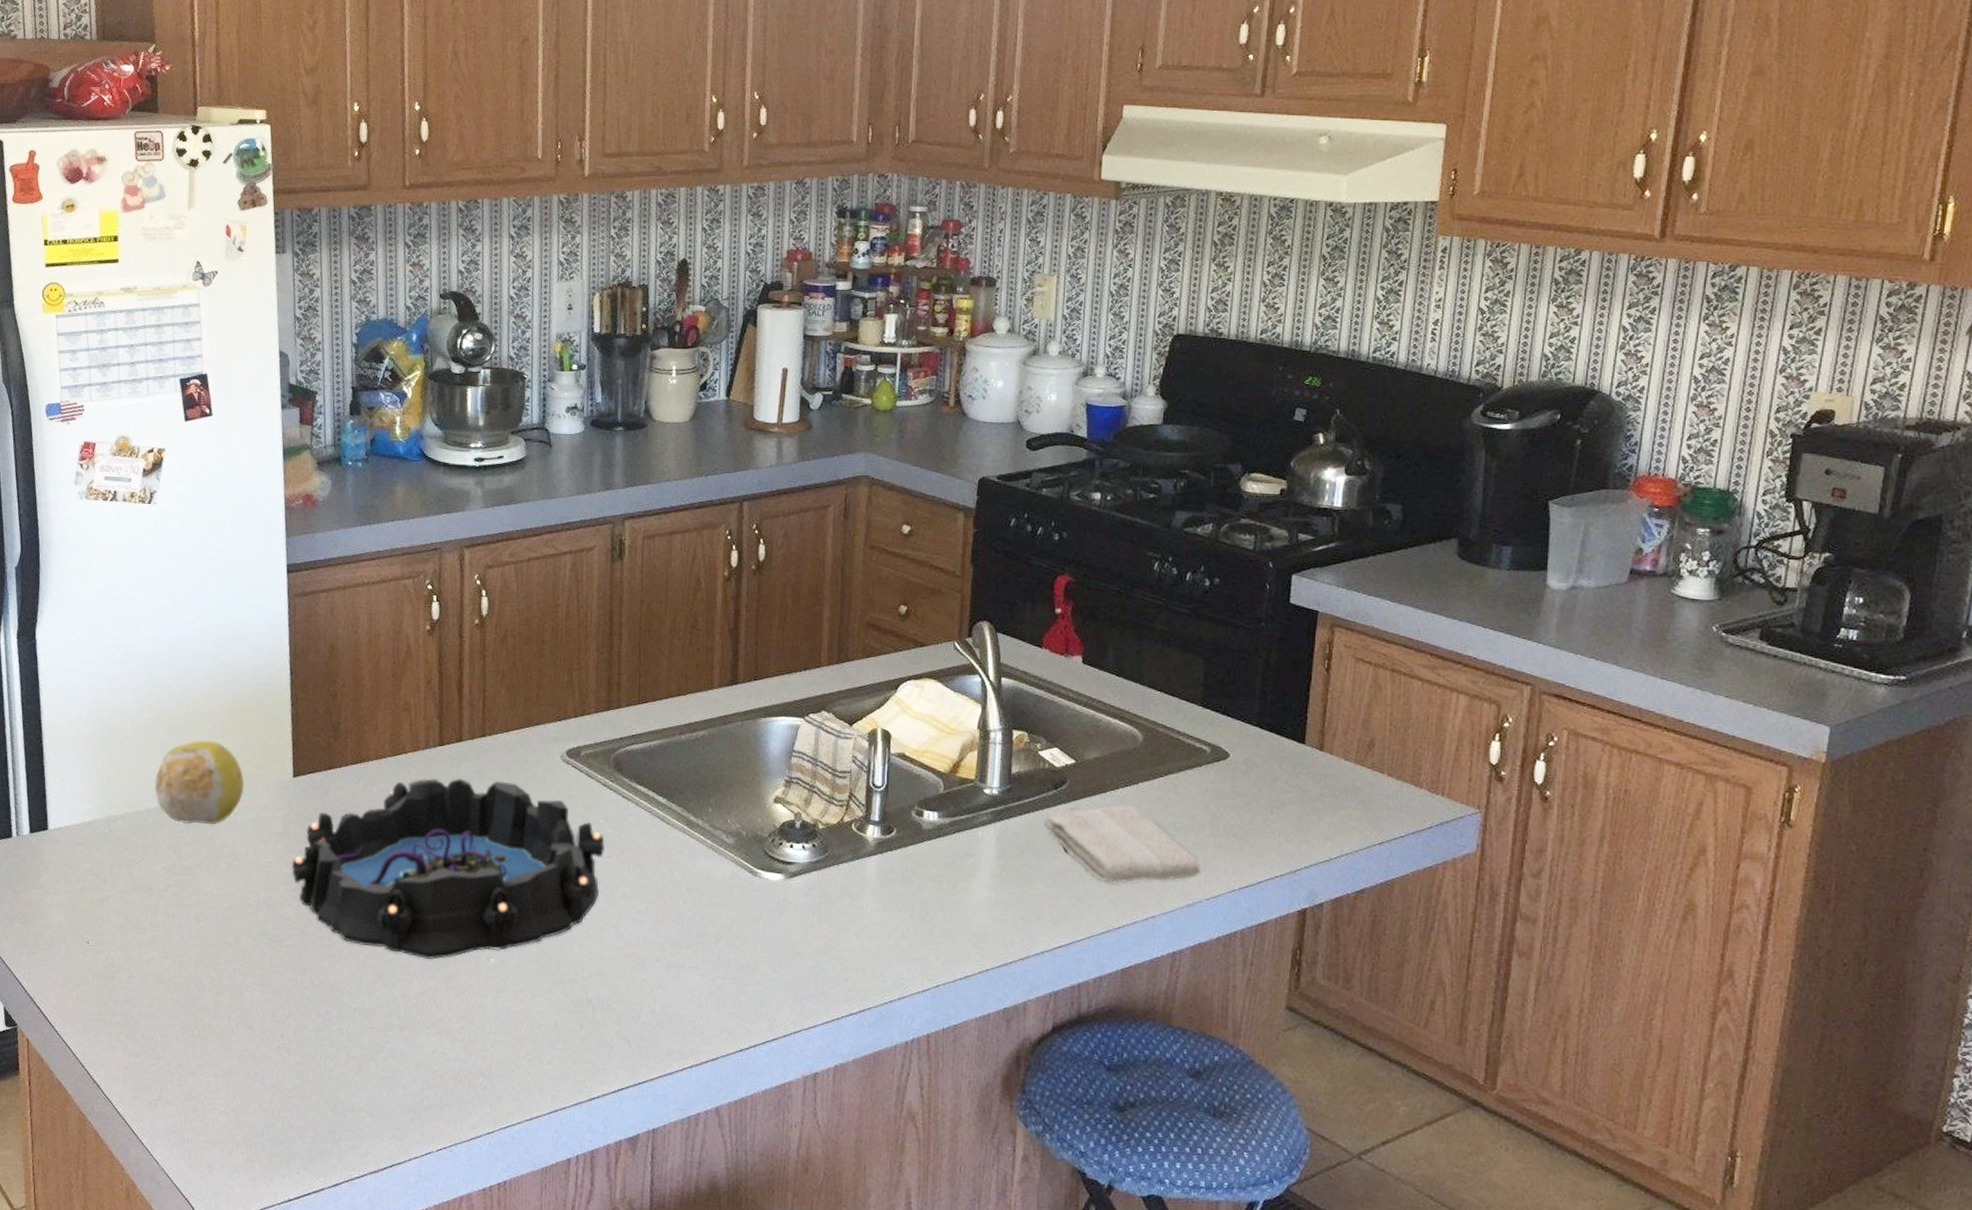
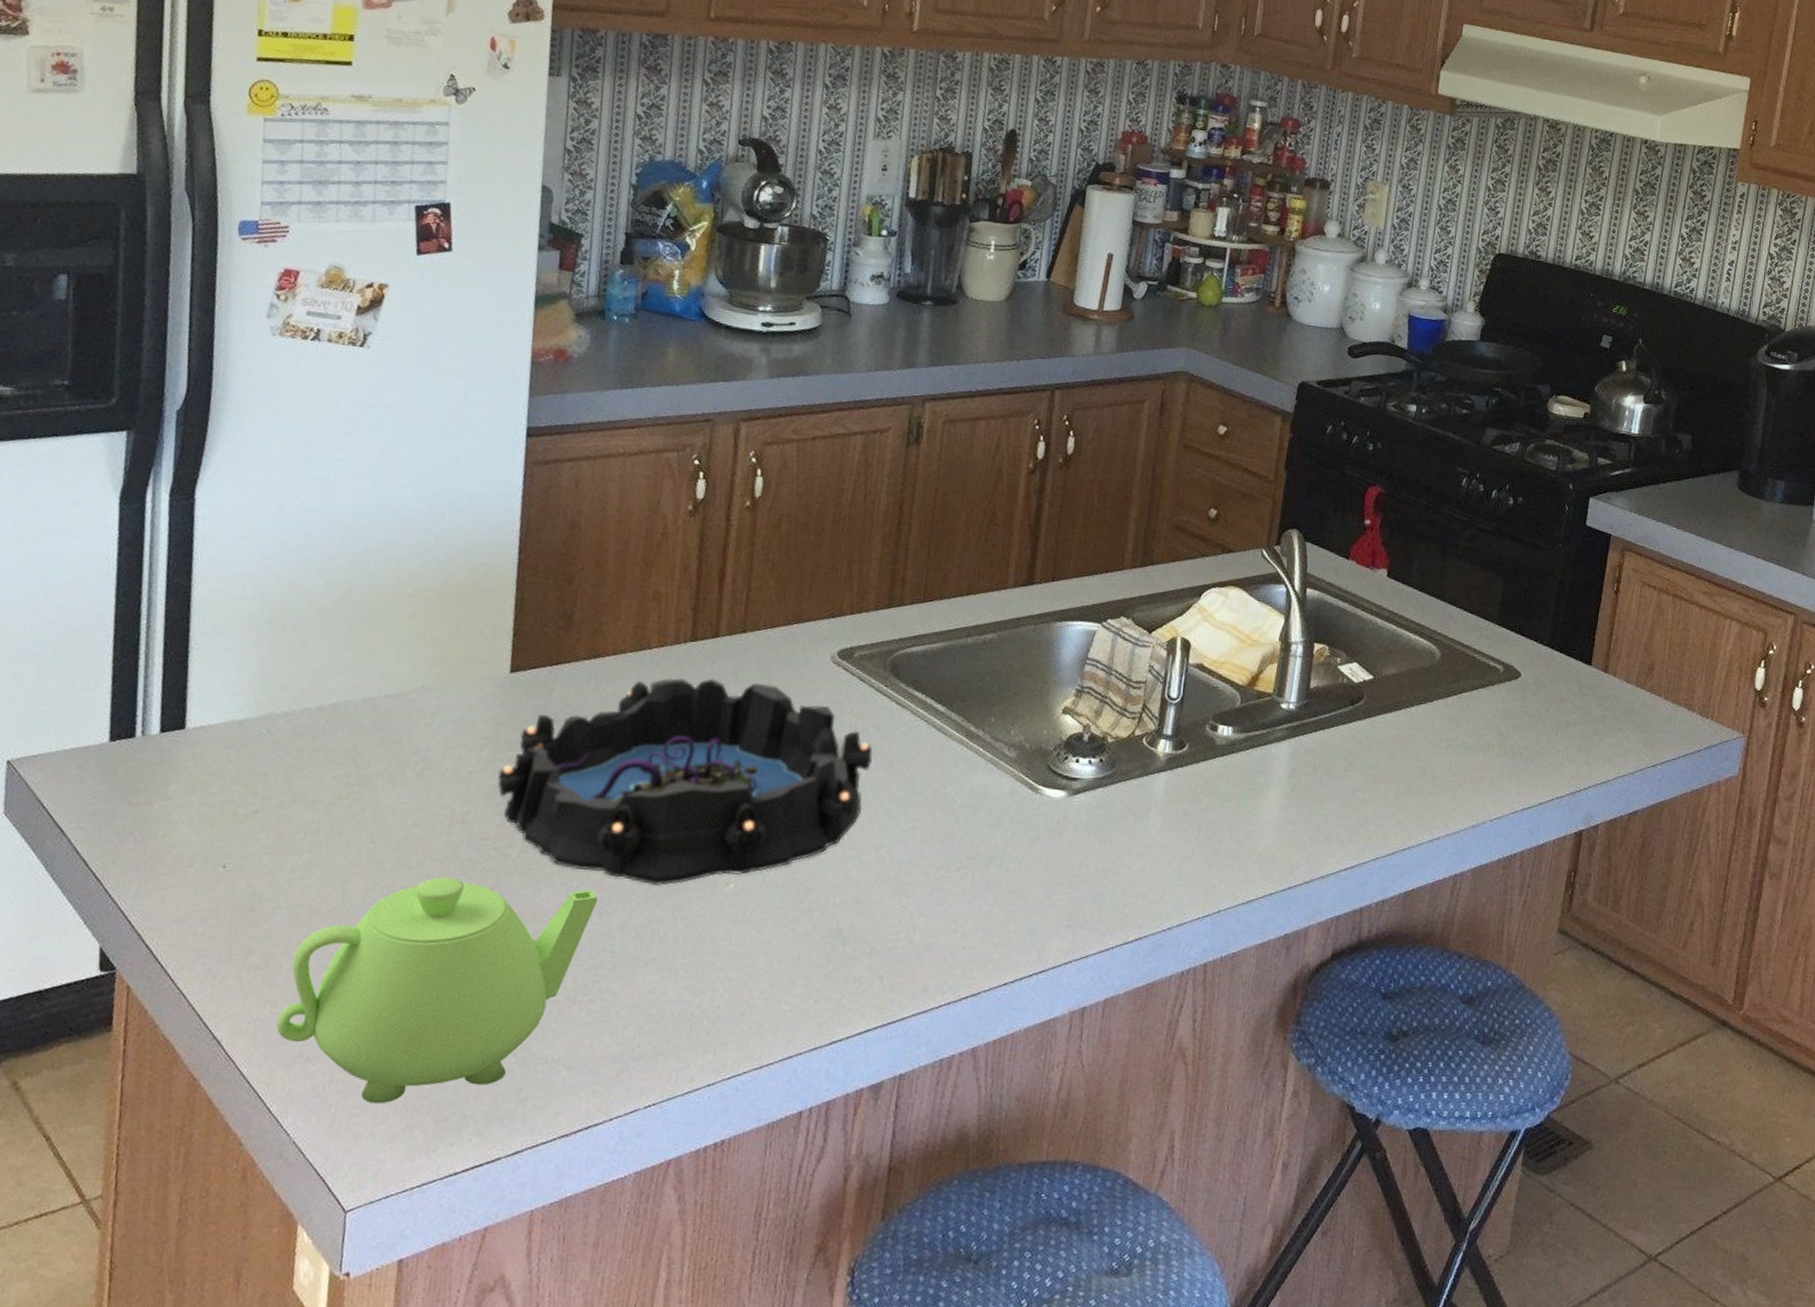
teapot: none [140,951,383,1140] -> present [276,877,599,1104]
fruit: present [154,740,244,825] -> none [331,626,448,726]
washcloth: present [1043,804,1202,883] -> none [1338,722,1487,803]

